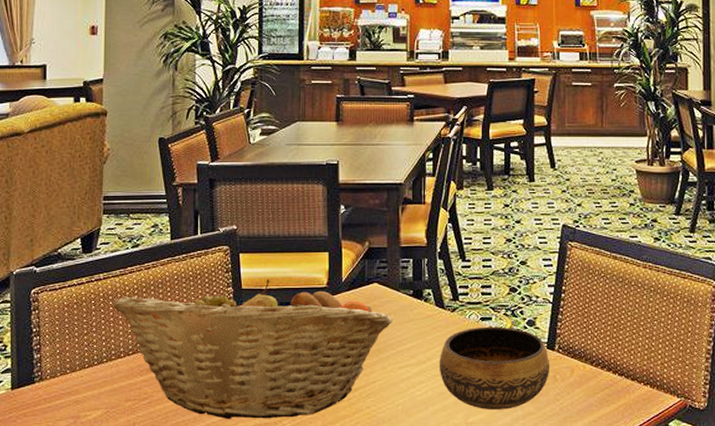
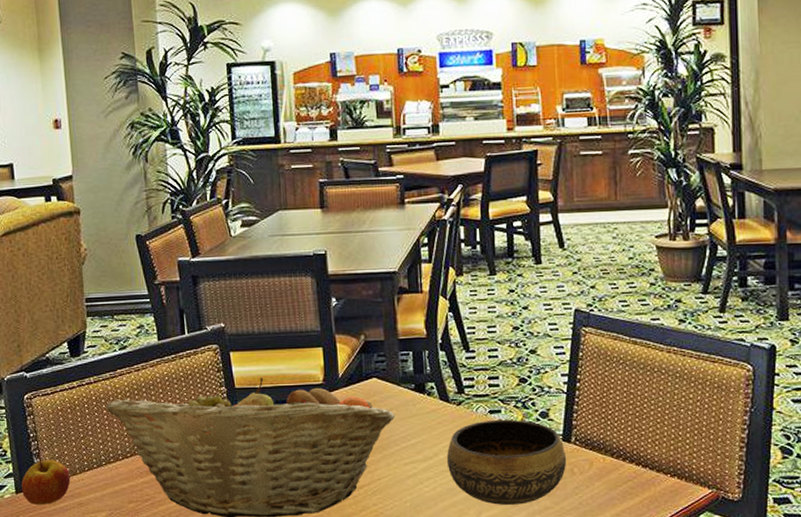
apple: none [18,352,69,401] -> present [21,456,71,505]

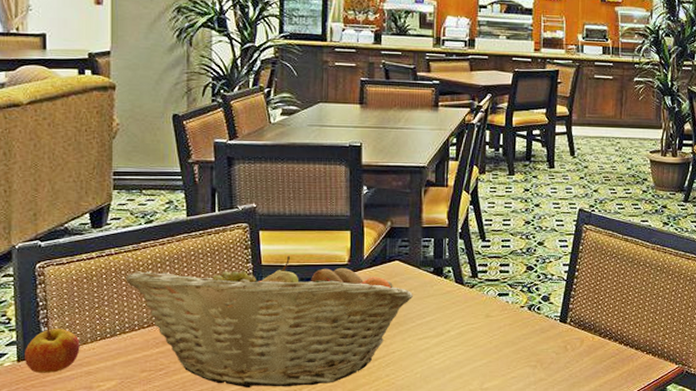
bowl: present [446,419,567,505] -> none [456,301,562,377]

